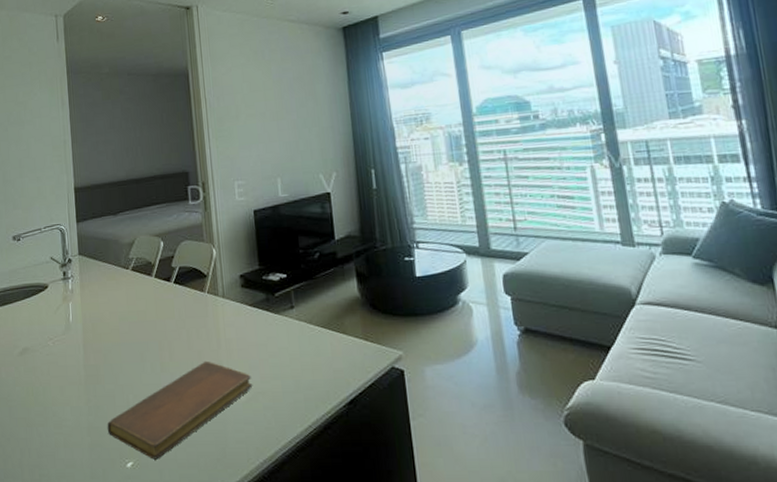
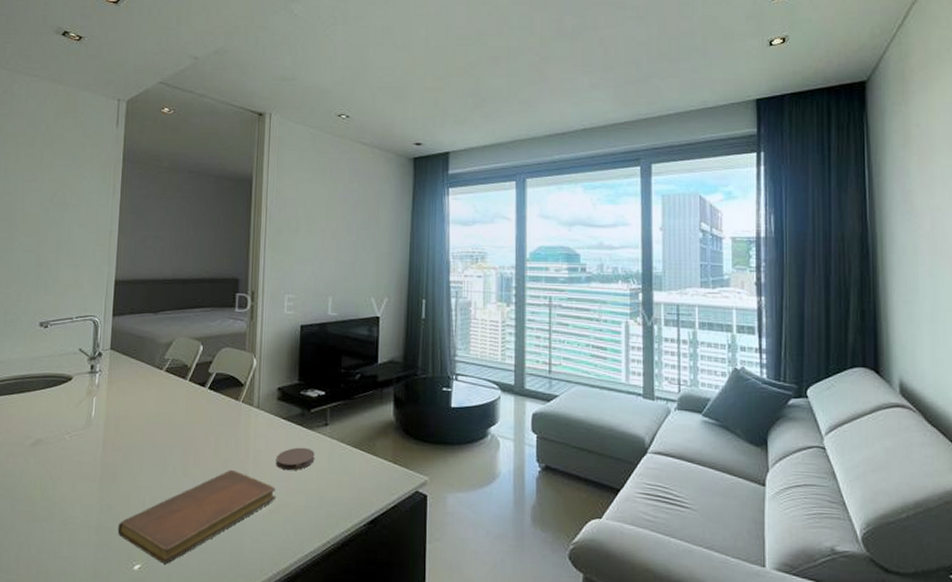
coaster: none [247,332,285,357] -> present [275,447,315,471]

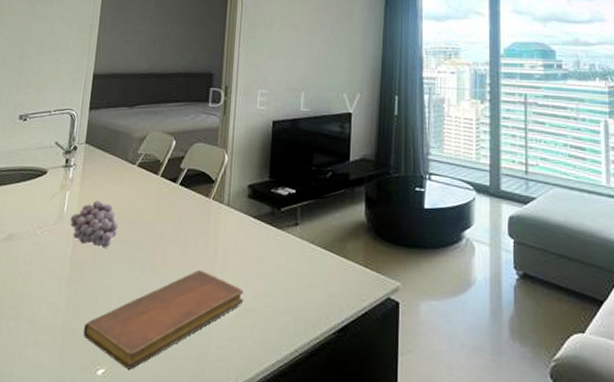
fruit: none [98,405,148,451] -> present [70,200,119,248]
coaster: present [275,447,315,471] -> none [244,247,284,273]

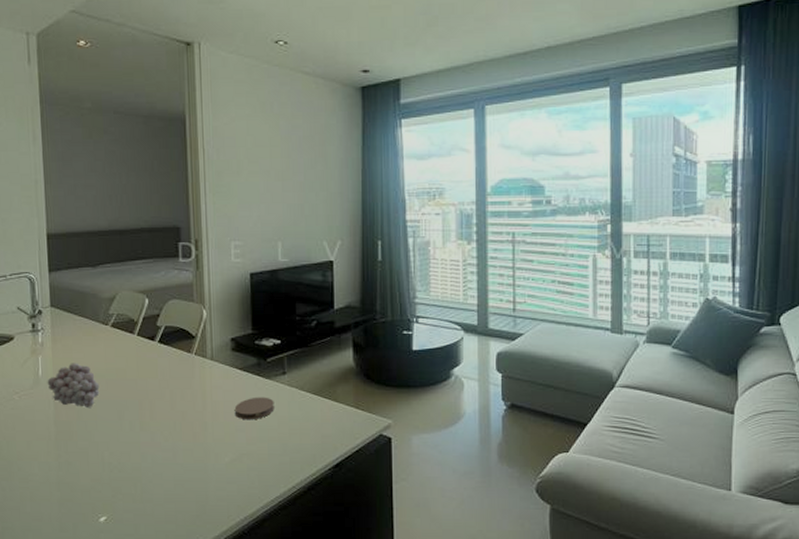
notebook: present [83,269,244,370] -> none [79,421,238,515]
coaster: none [244,247,284,273] -> present [234,397,274,420]

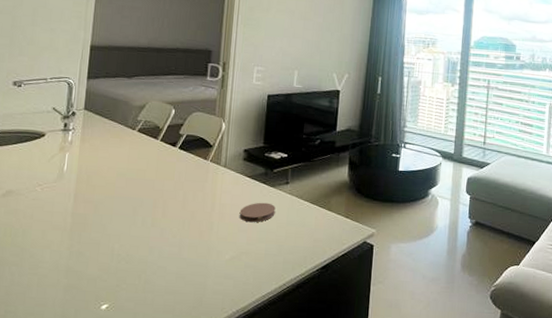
fruit: present [47,363,100,407] -> none [70,161,119,203]

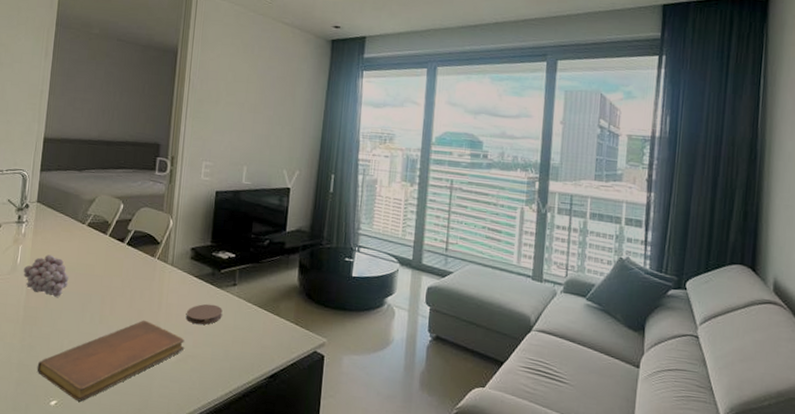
fruit: none [70,161,119,203] -> present [23,254,69,297]
notebook: none [86,220,239,304] -> present [37,320,185,402]

